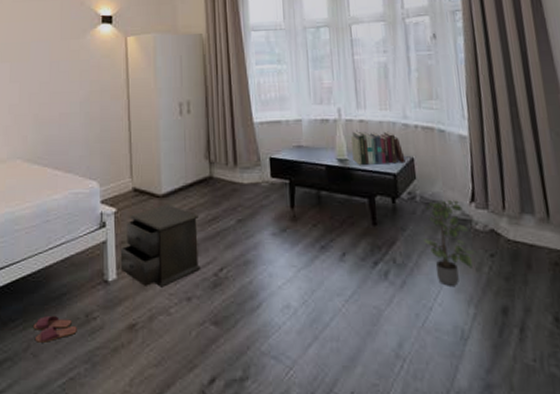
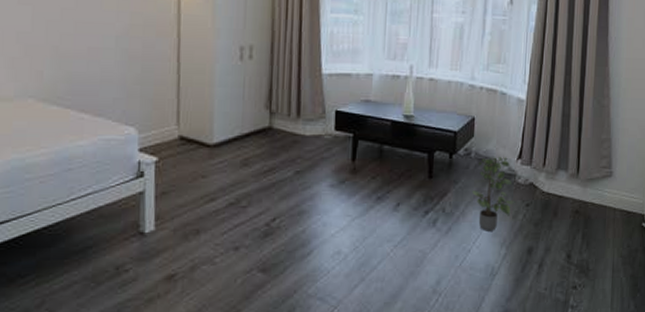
slippers: present [33,316,77,343] -> none [49,270,105,298]
nightstand: present [120,205,200,287] -> none [159,155,253,238]
books: present [351,131,406,165] -> none [419,89,467,122]

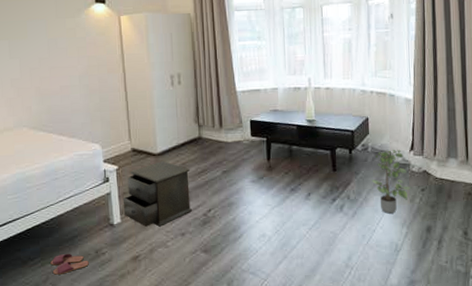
slippers: none [49,270,105,298] -> present [50,254,89,275]
nightstand: none [159,155,253,238] -> present [123,161,192,227]

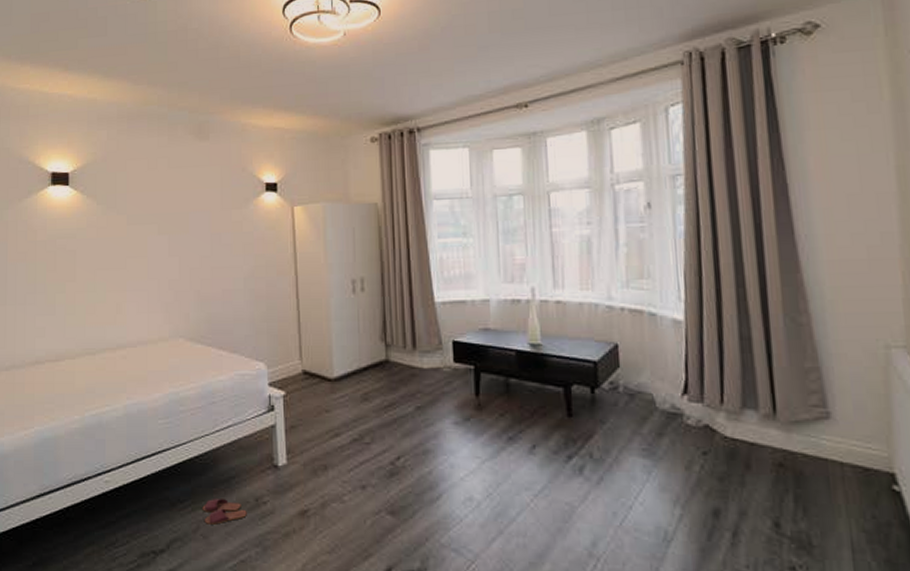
nightstand: present [123,161,192,227] -> none [290,389,375,474]
potted plant: present [372,149,412,214] -> none [626,390,687,485]

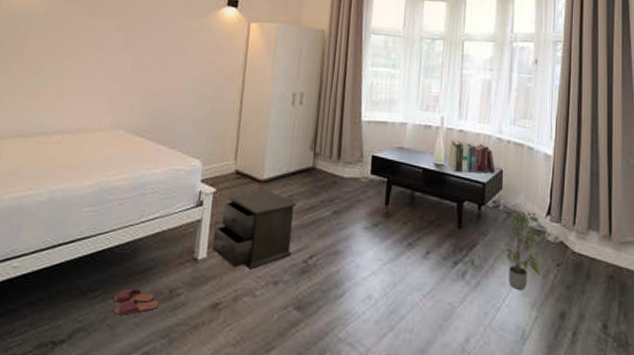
nightstand: none [290,389,375,474] -> present [211,190,296,270]
books: none [546,313,608,351] -> present [449,139,495,174]
potted plant: none [626,390,687,485] -> present [501,210,546,290]

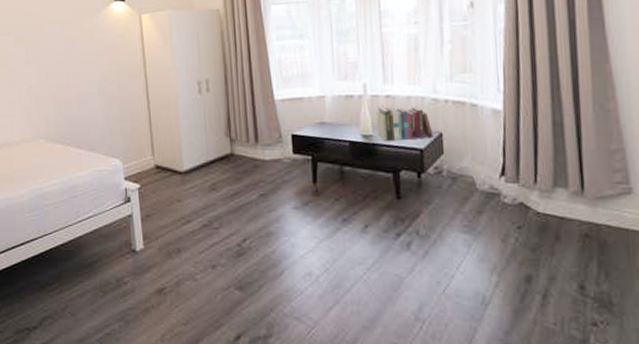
slippers: present [113,289,159,315] -> none [69,281,110,303]
nightstand: present [211,190,296,270] -> none [145,181,224,256]
potted plant: present [501,210,546,290] -> none [449,173,503,256]

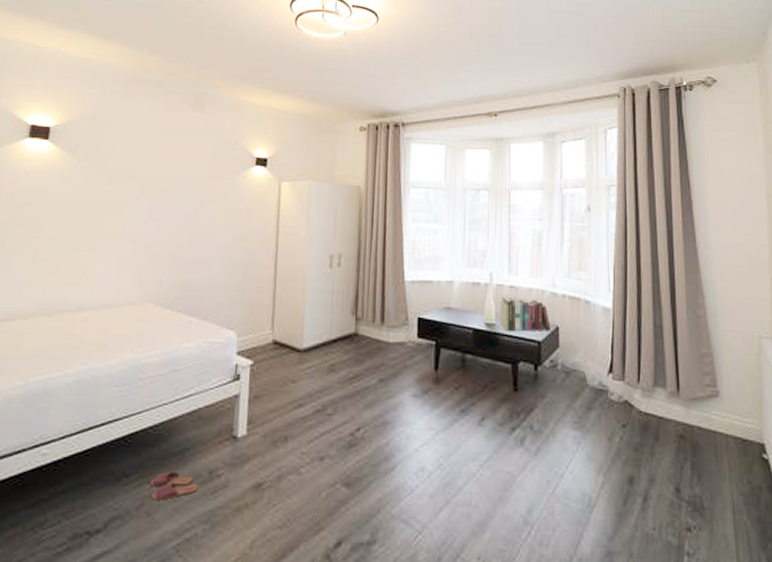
slippers: none [69,281,110,303] -> present [150,472,199,500]

